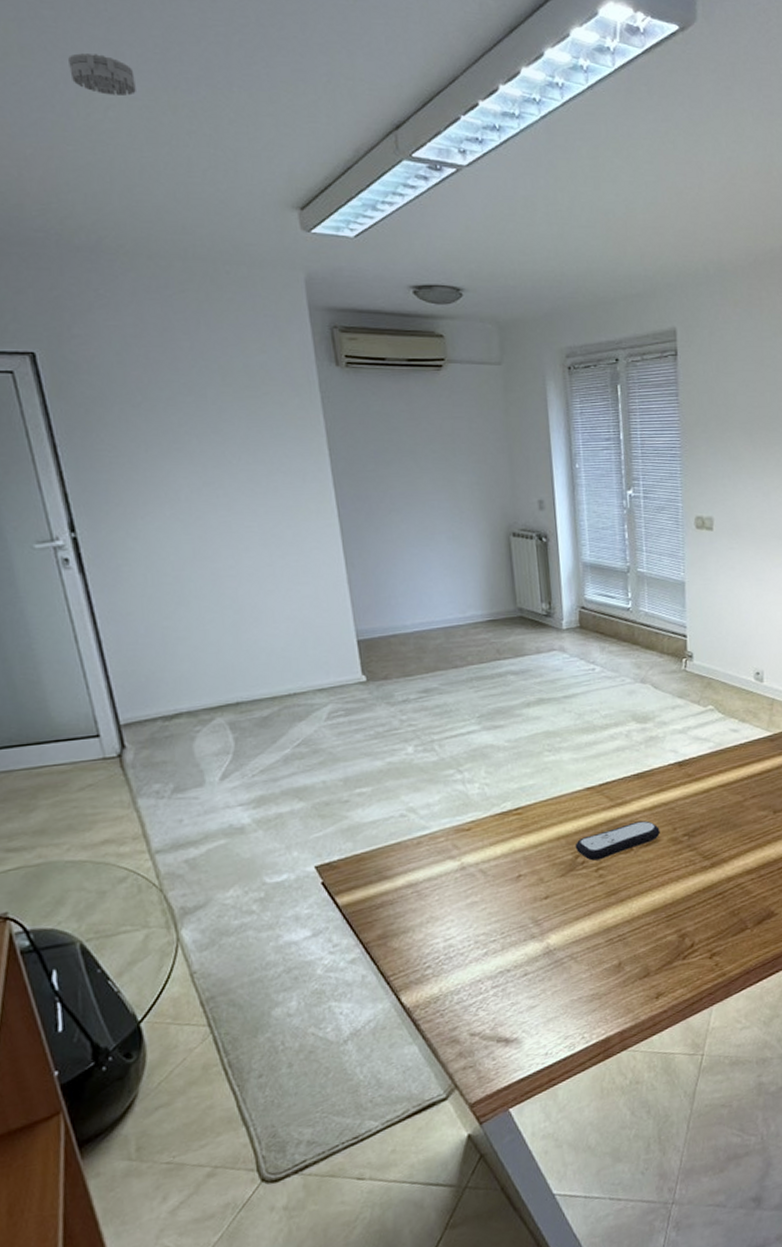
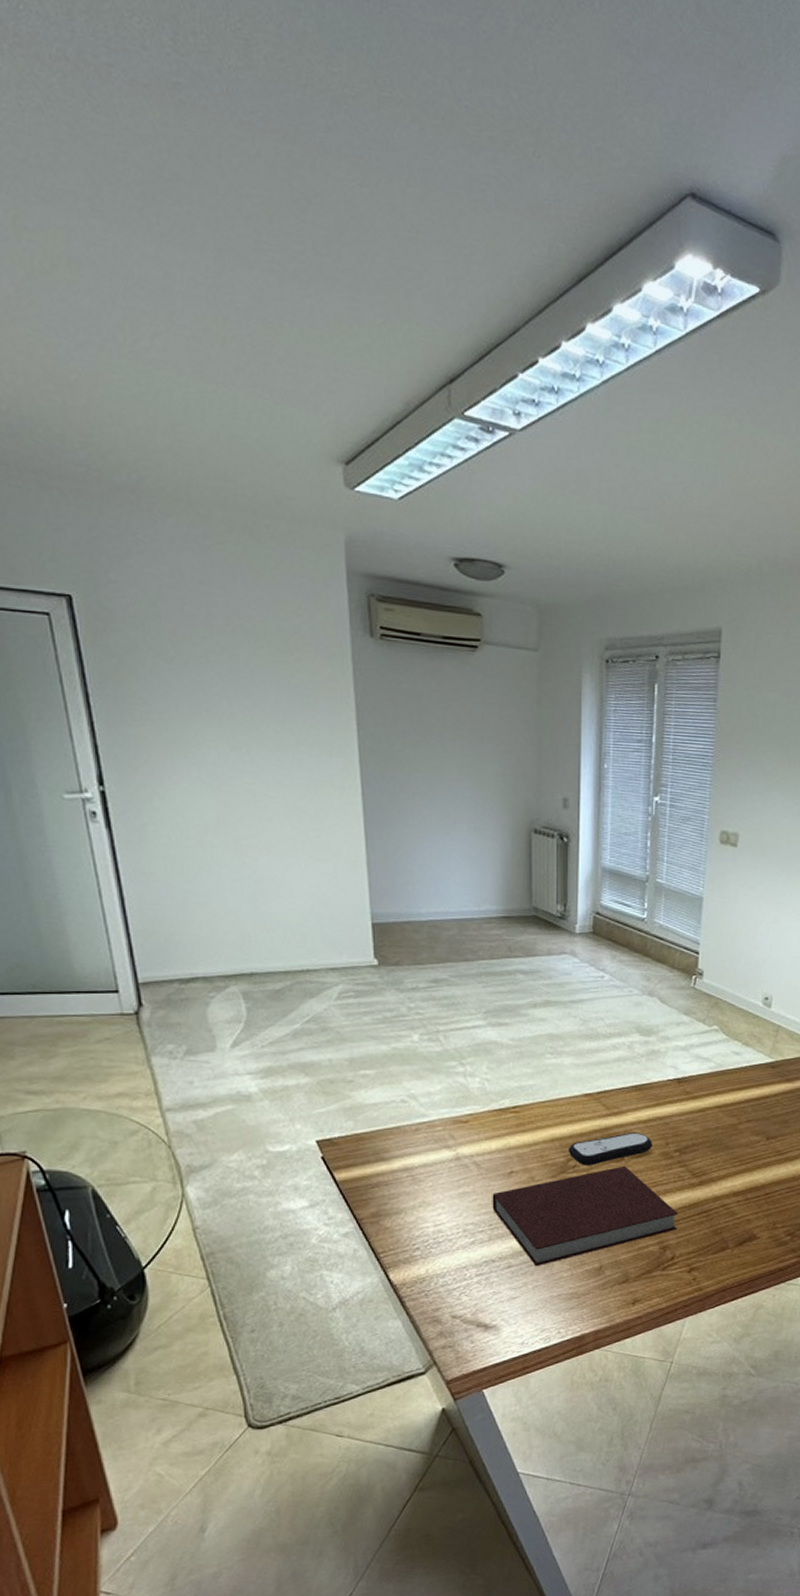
smoke detector: present [68,53,136,96] -> none [117,271,185,323]
notebook: none [501,856,694,971] -> present [492,1165,679,1267]

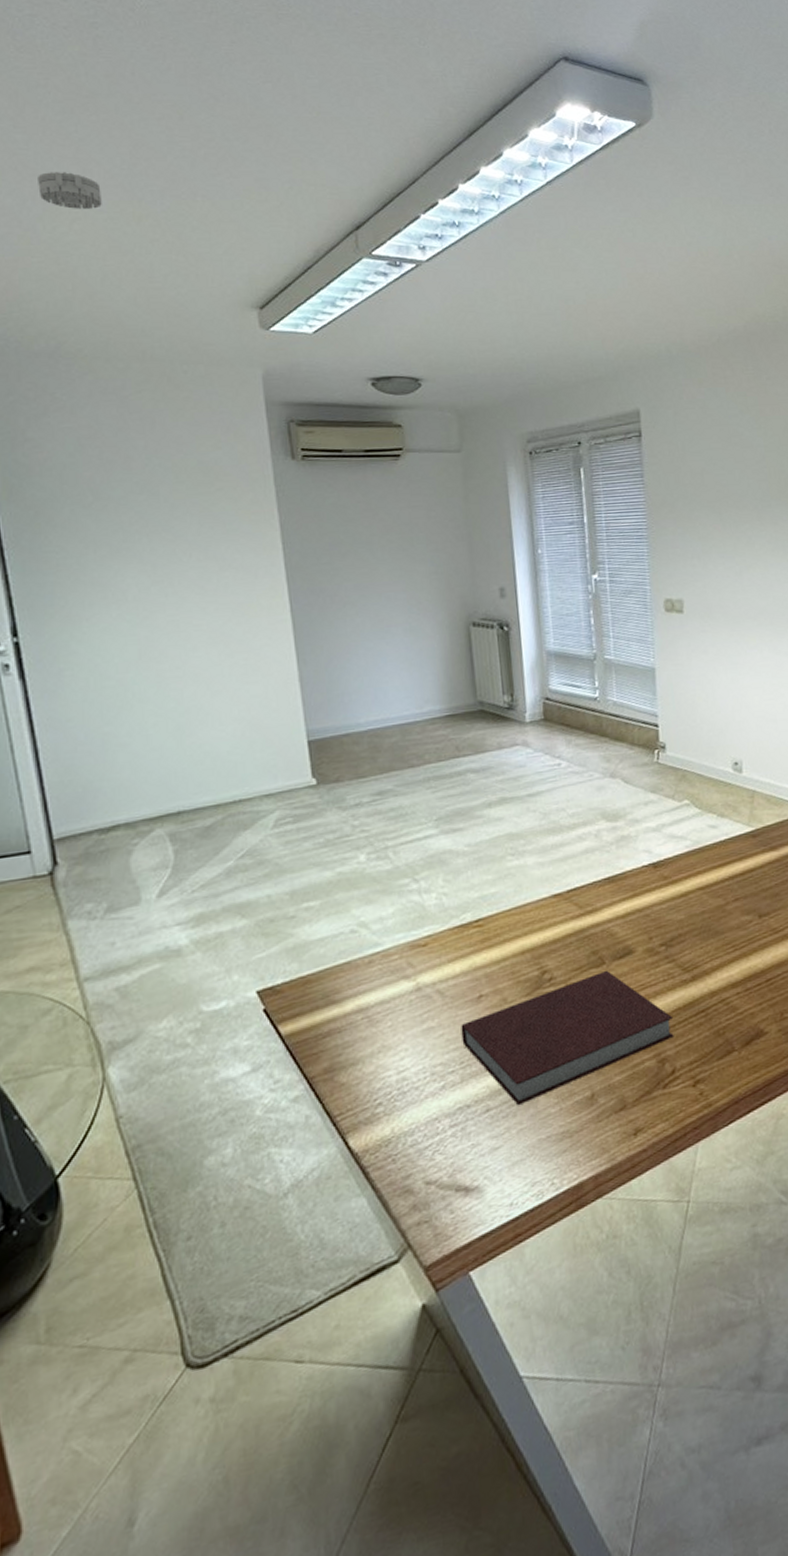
smoke detector: none [117,271,185,323] -> present [38,172,102,209]
remote control: present [568,1132,652,1166] -> none [541,930,635,977]

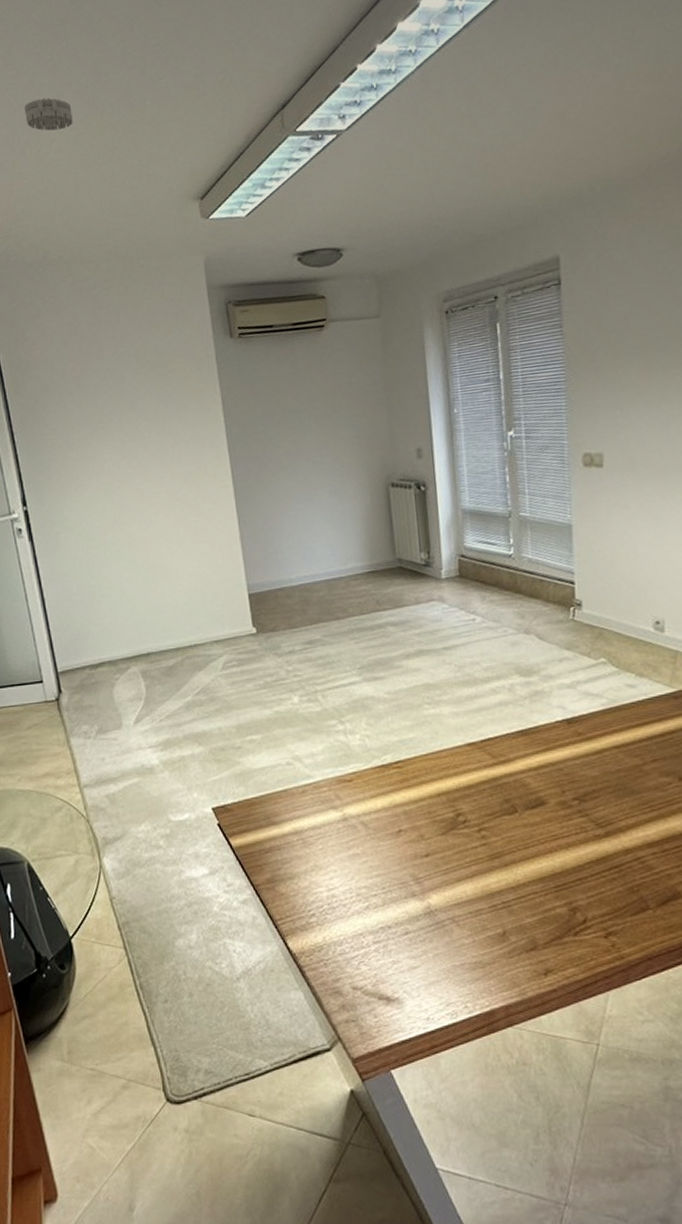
notebook: present [461,970,674,1106] -> none [382,818,586,933]

